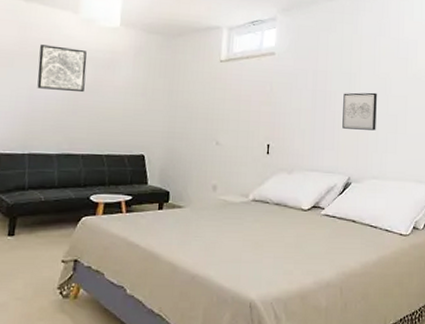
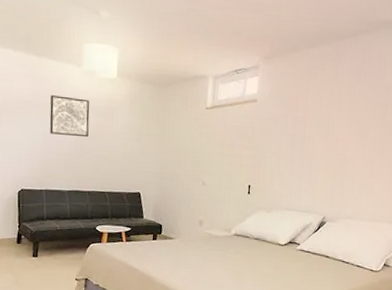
wall art: present [342,92,377,131] -> none [319,137,355,174]

